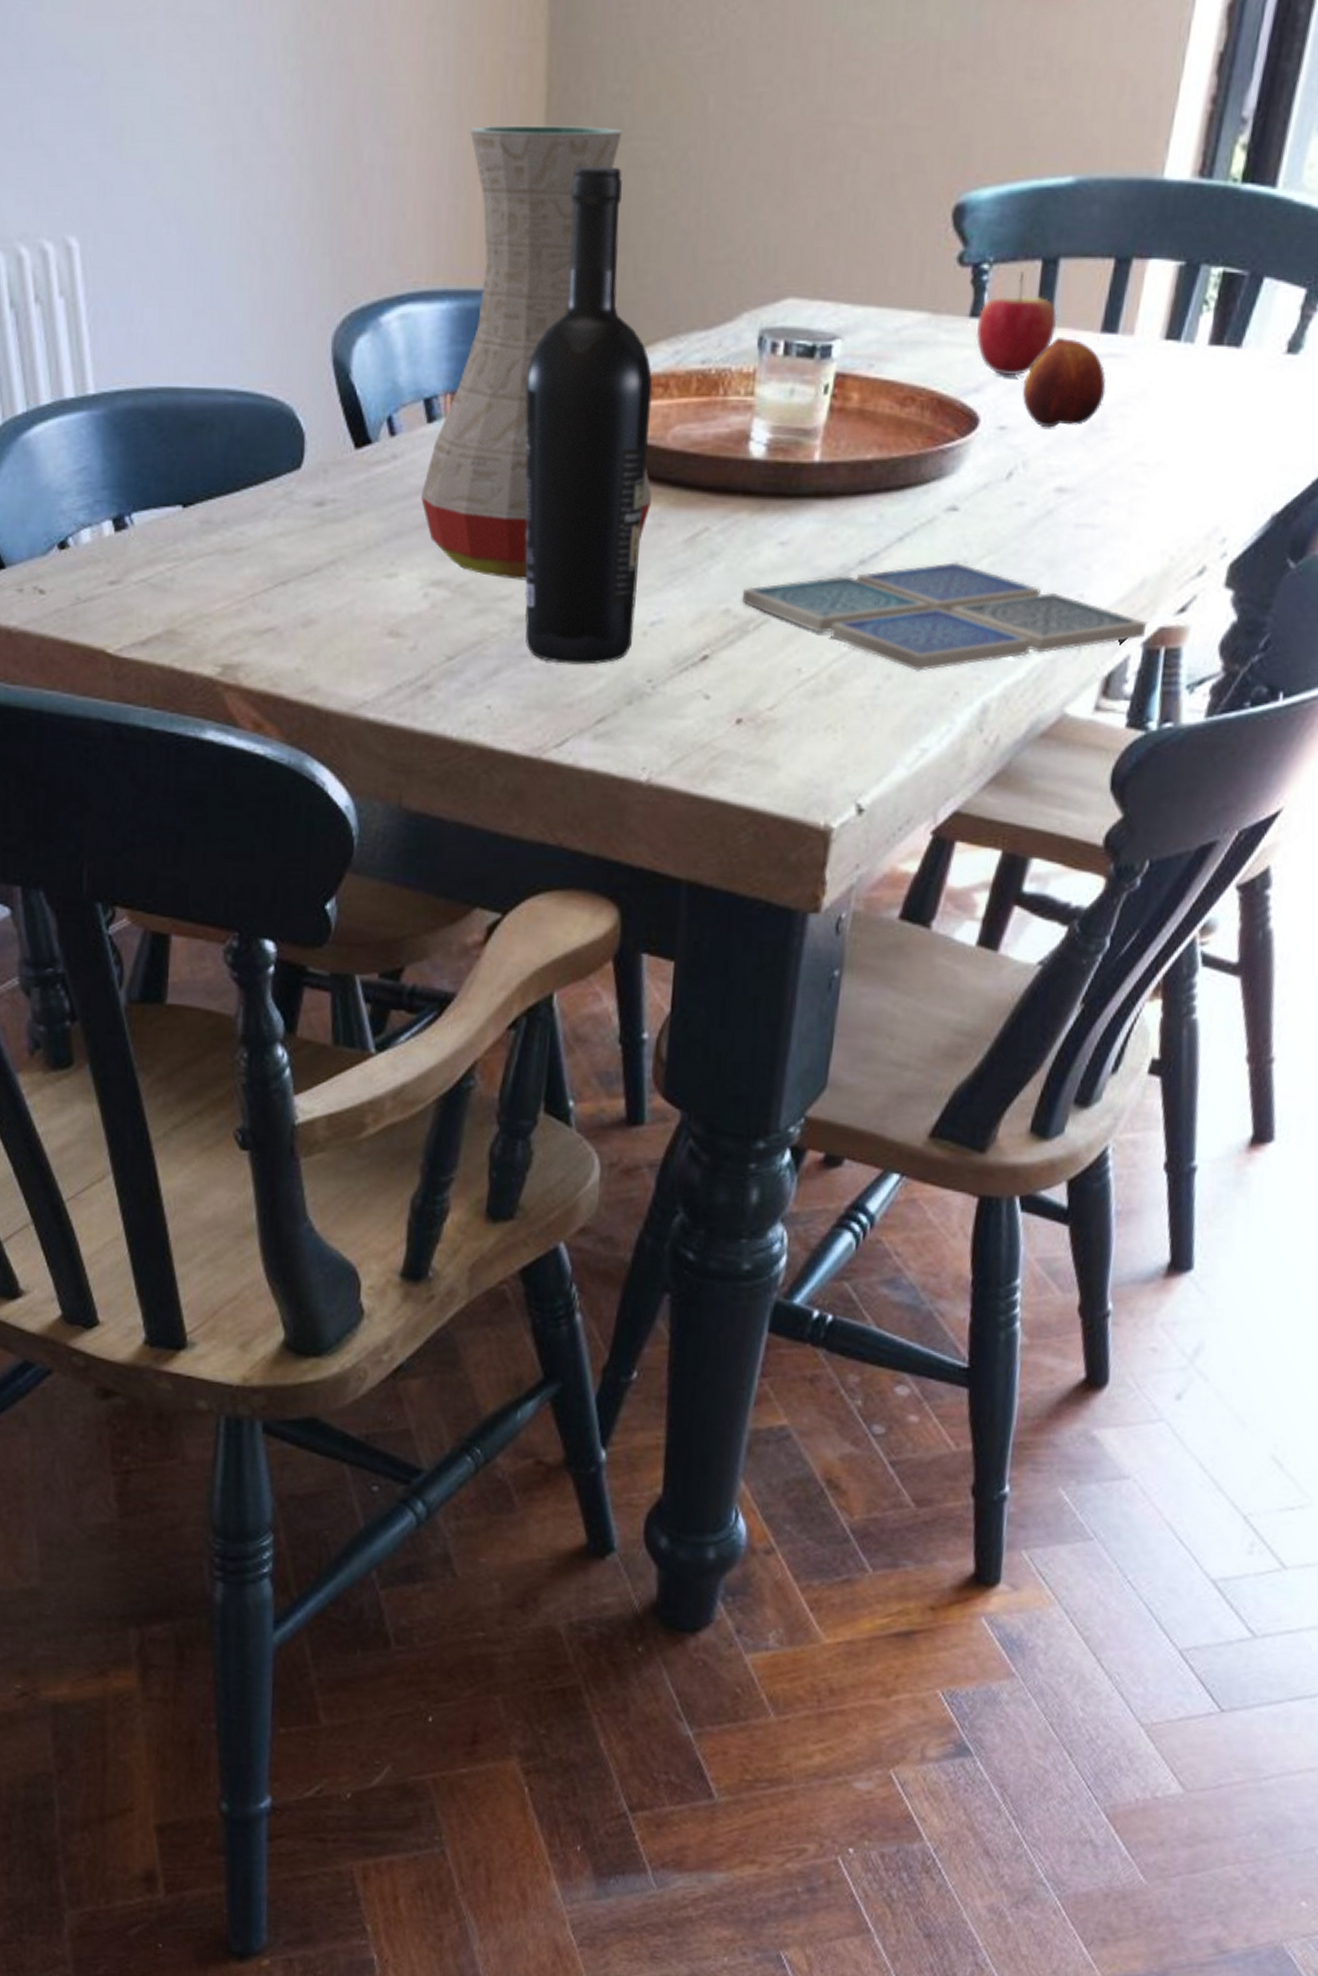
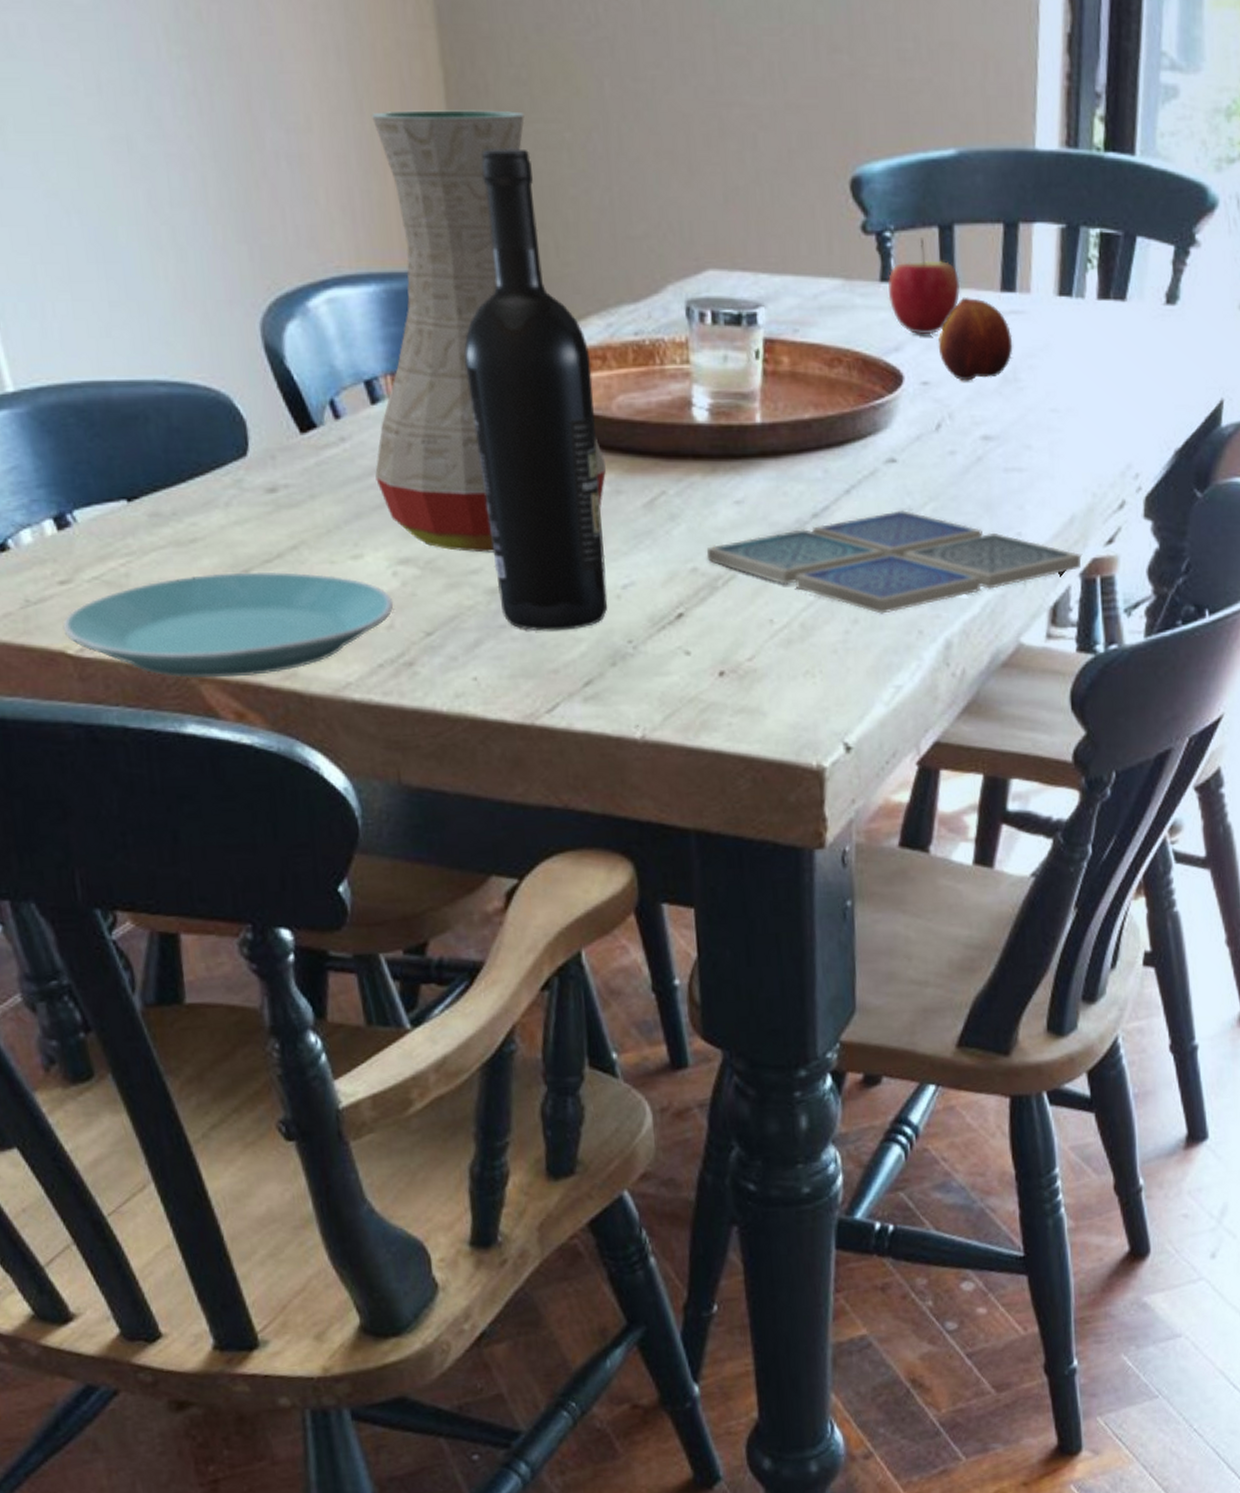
plate: none [106,583,420,688] -> present [62,571,394,678]

